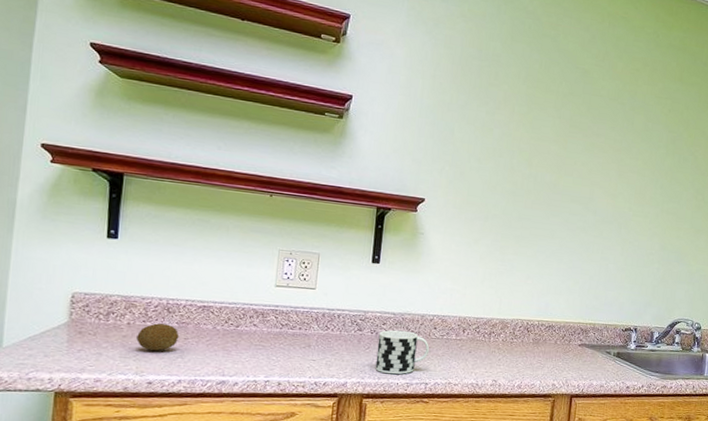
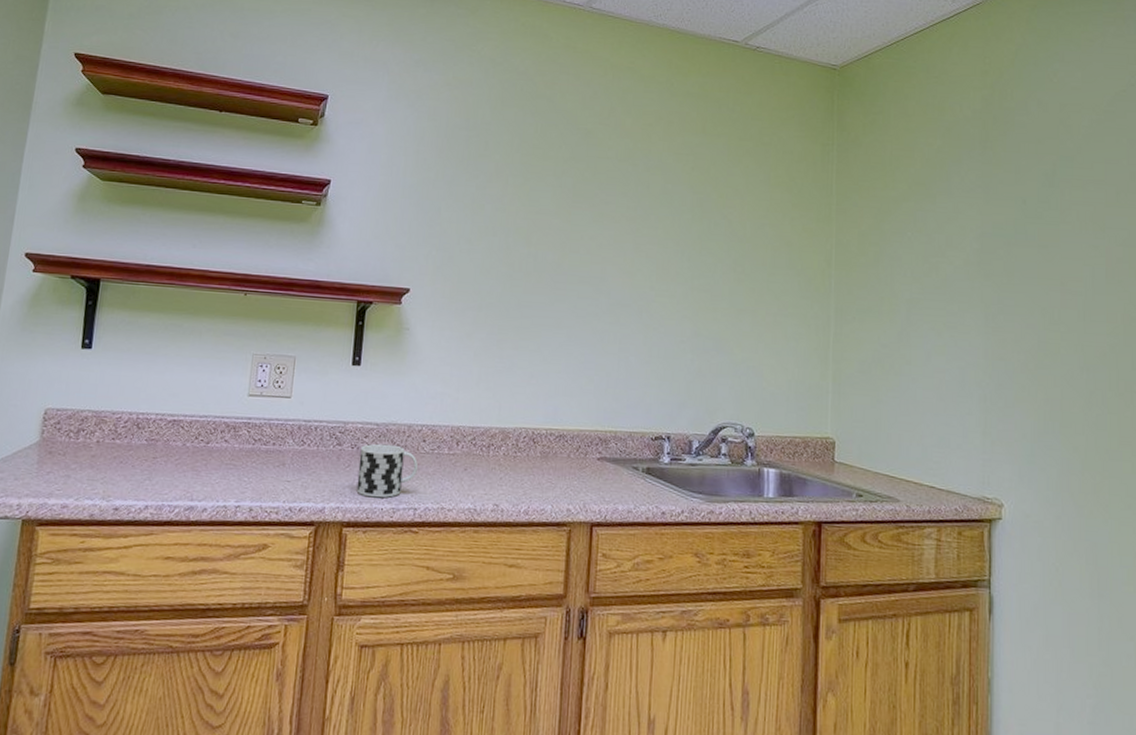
fruit: present [136,323,180,351] -> none [105,441,148,472]

